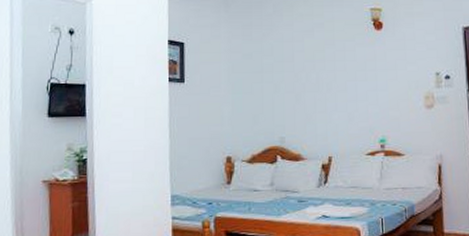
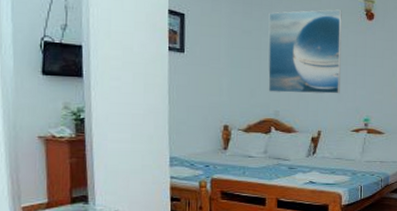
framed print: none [269,22,351,117] -> present [268,9,342,94]

